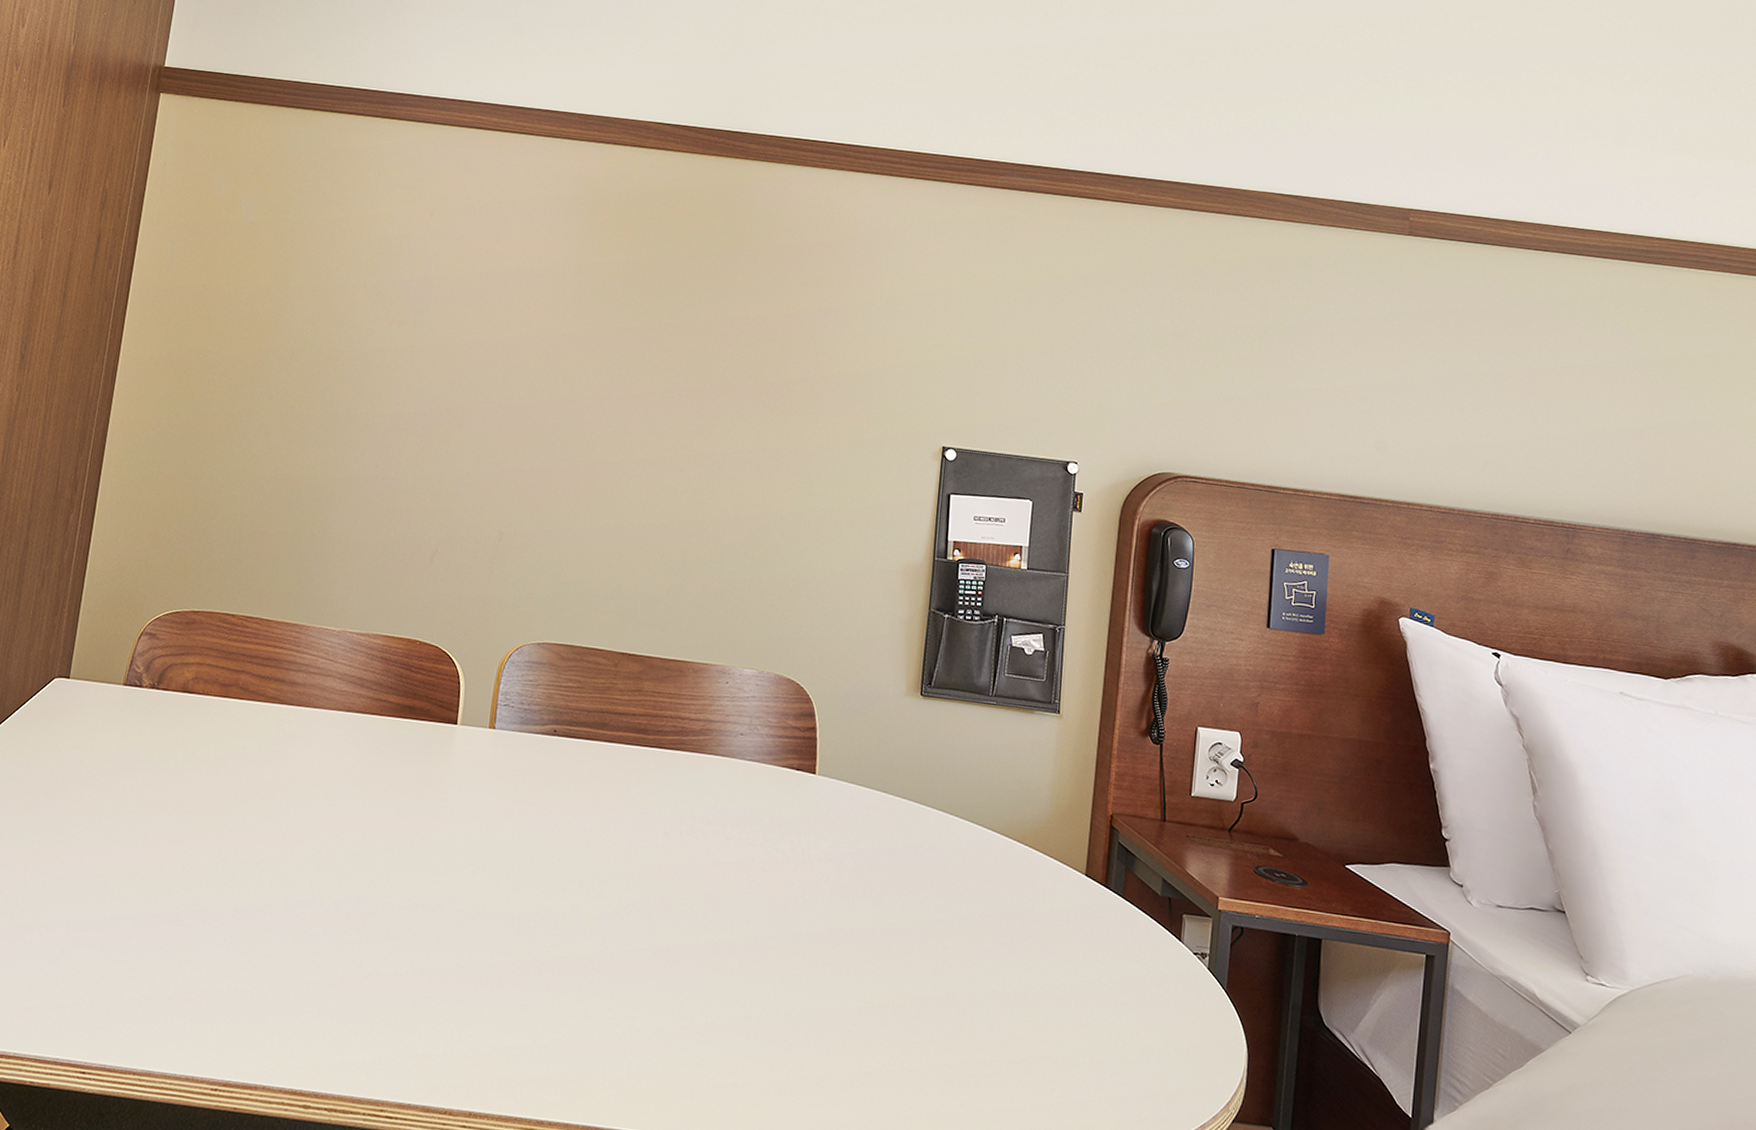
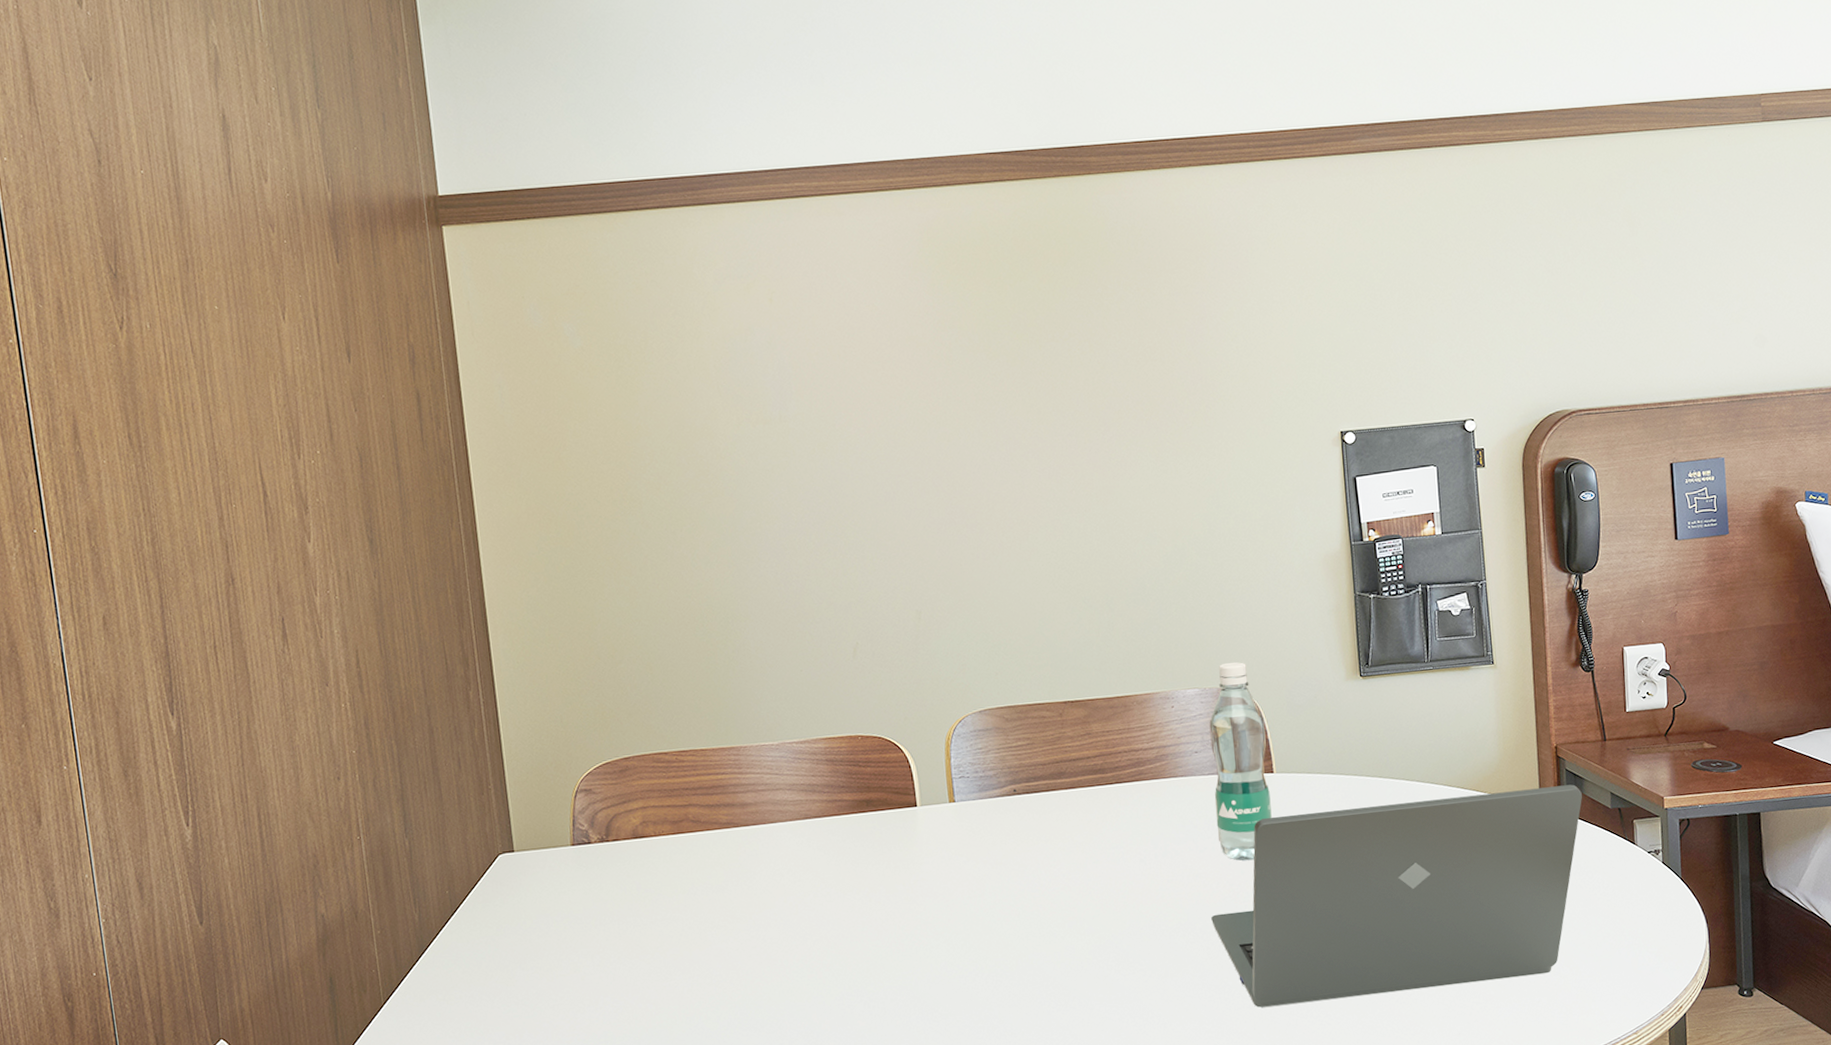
laptop: none [724,819,1132,1062] -> present [1211,784,1582,1008]
bottle: none [746,650,816,861] -> present [1209,661,1272,861]

